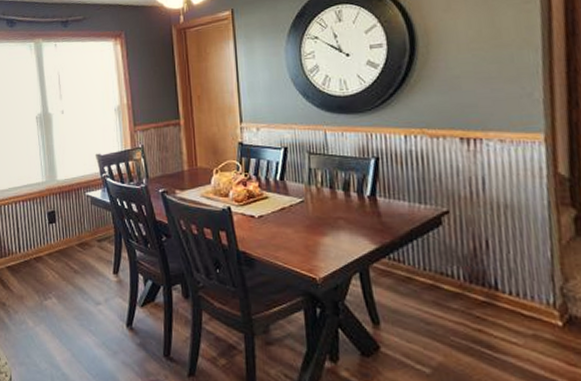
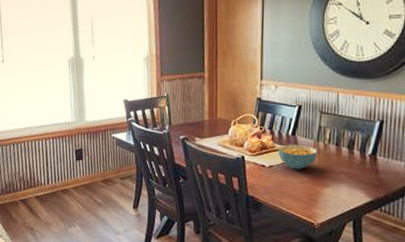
cereal bowl: none [266,190,311,219] -> present [278,144,317,170]

